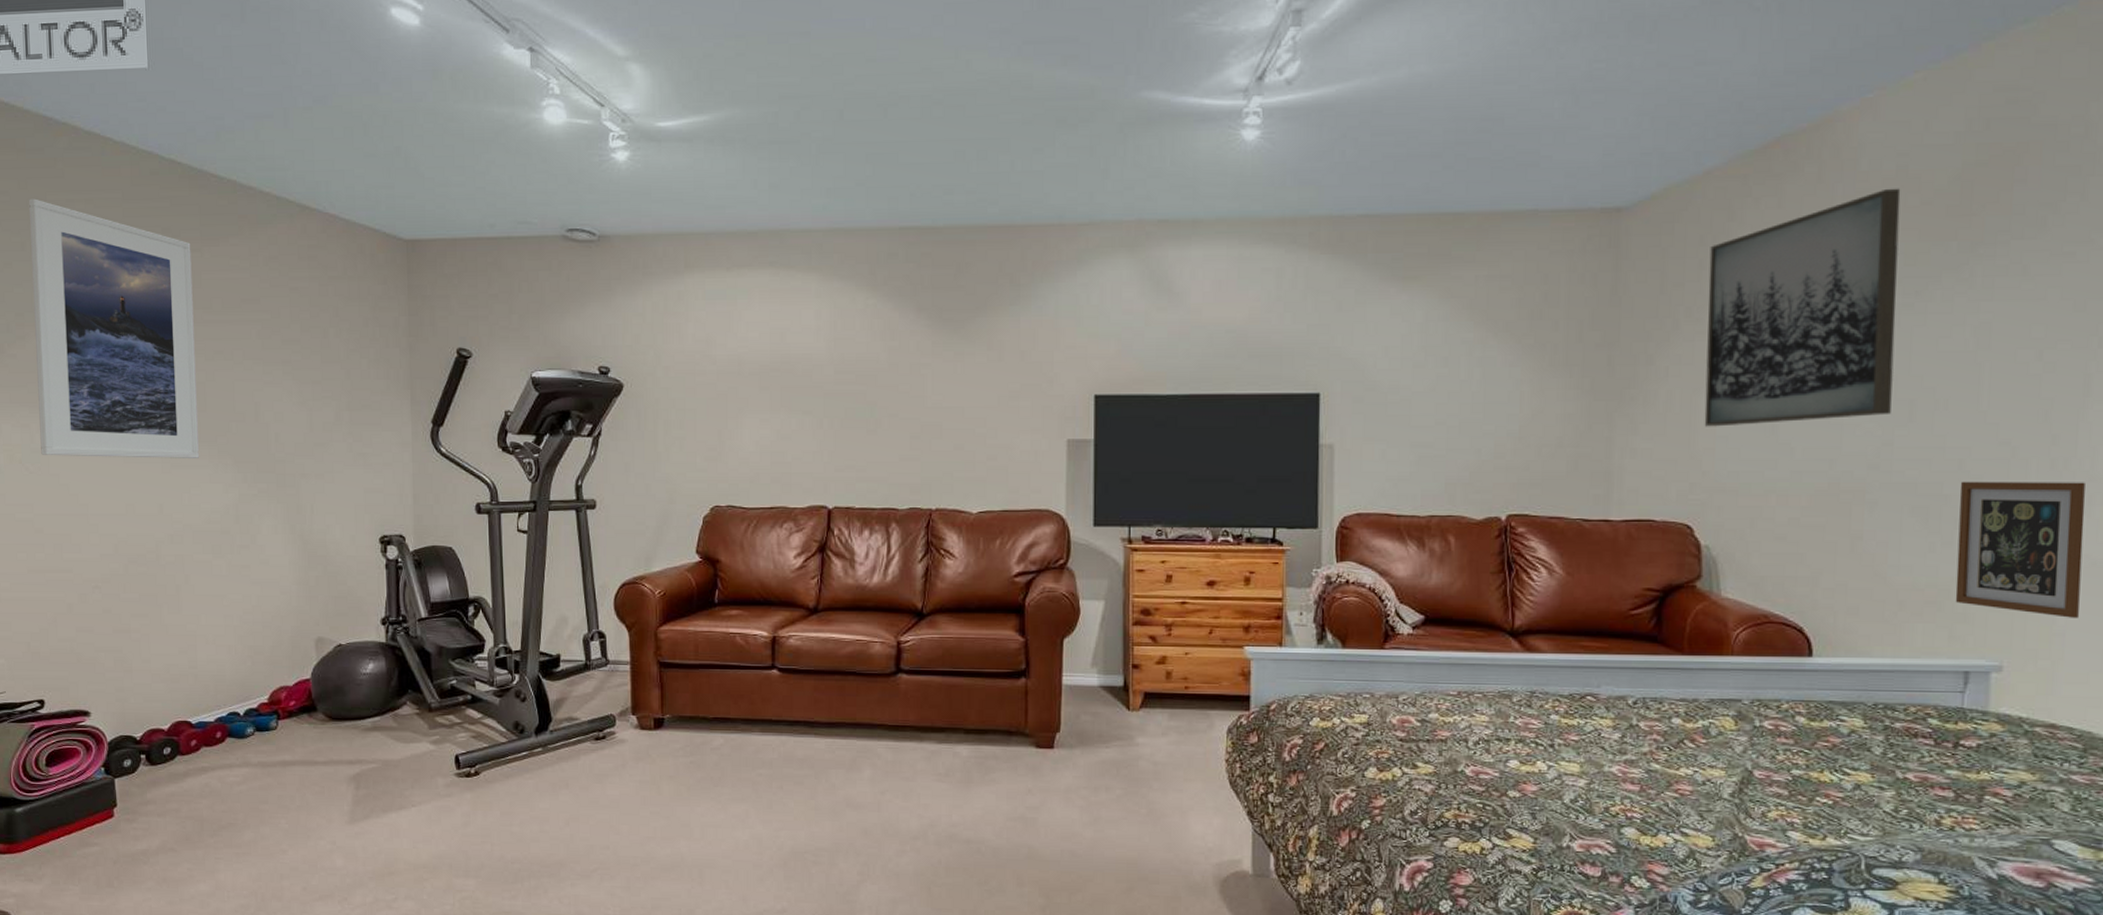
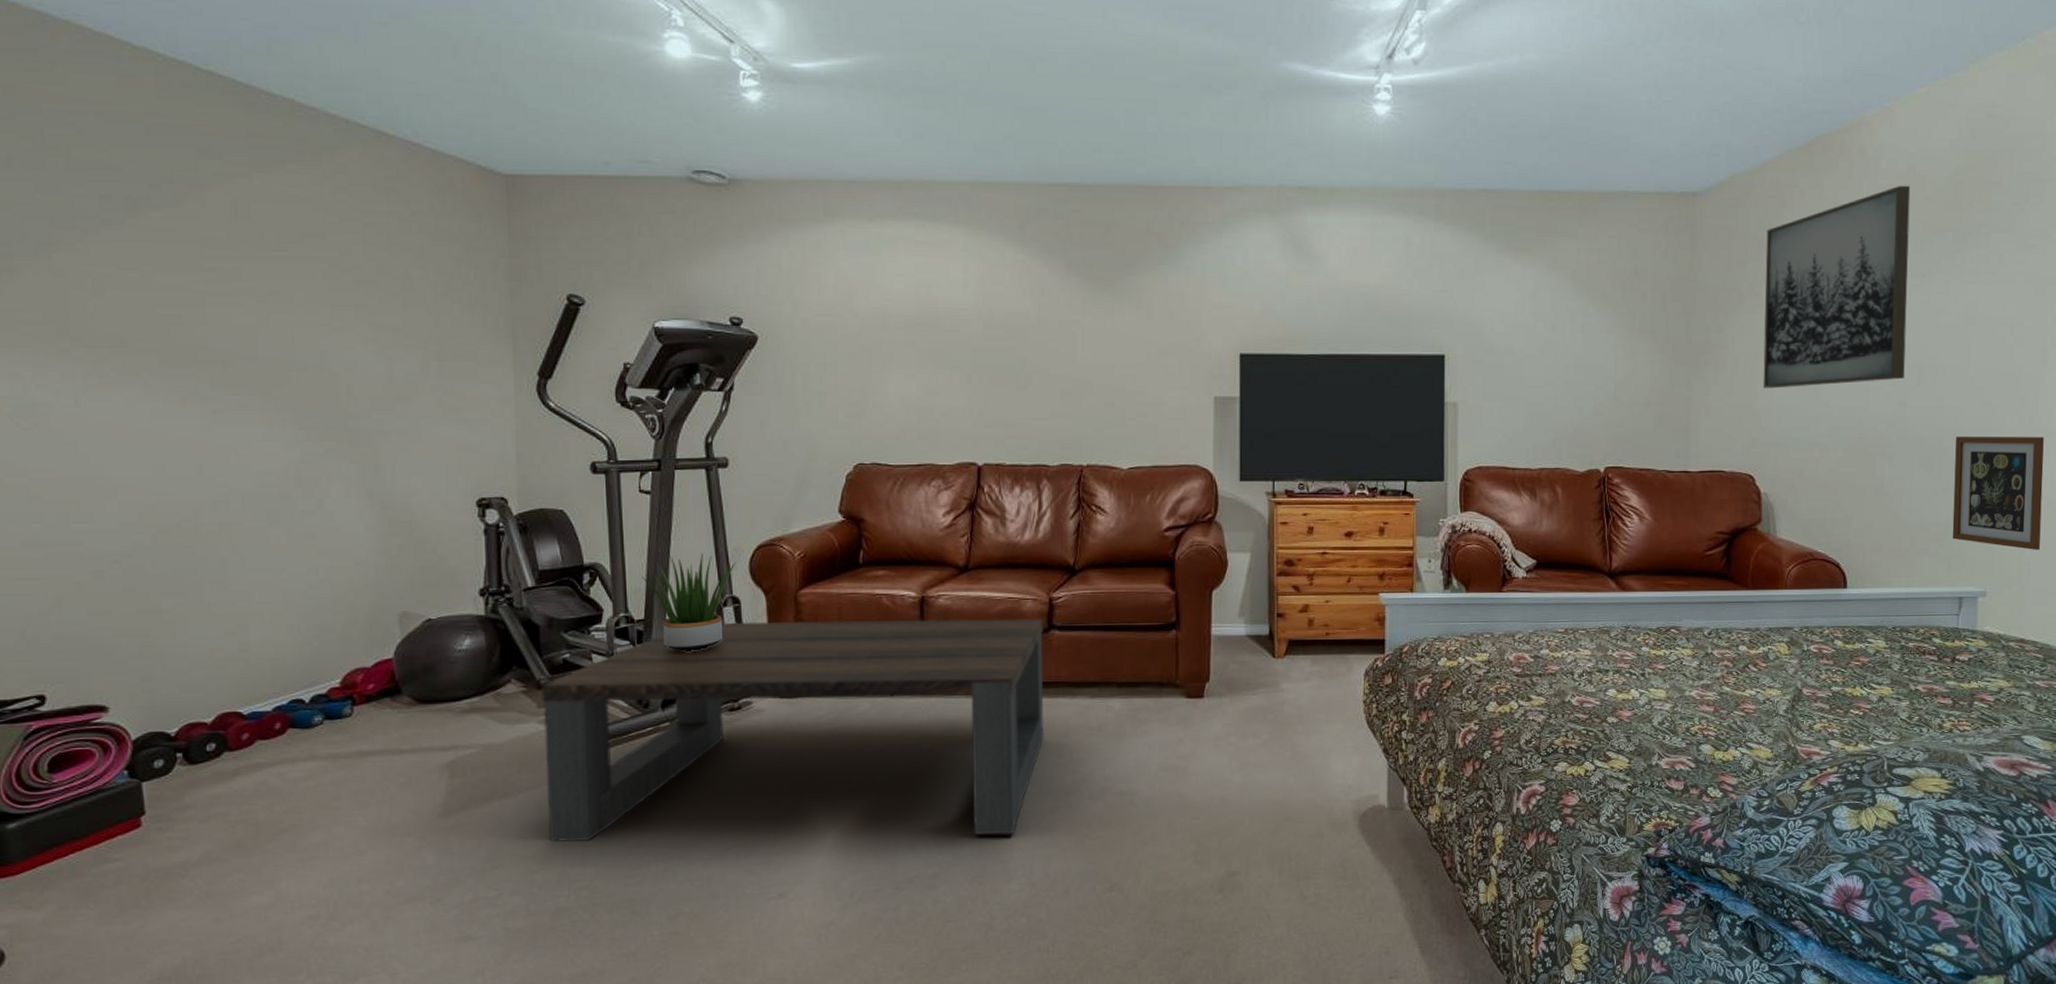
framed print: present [29,198,200,458] -> none [18,107,251,413]
coffee table: none [432,655,891,876] -> present [541,618,1044,843]
potted plant: none [519,589,602,682] -> present [642,553,736,652]

